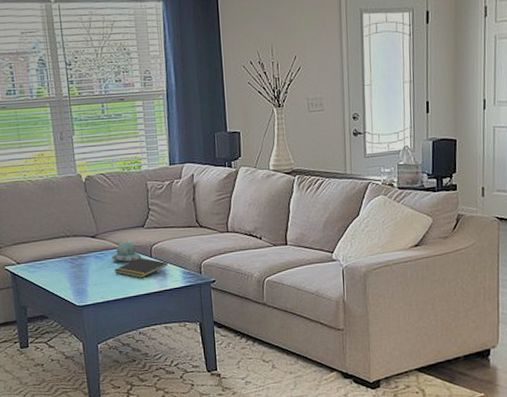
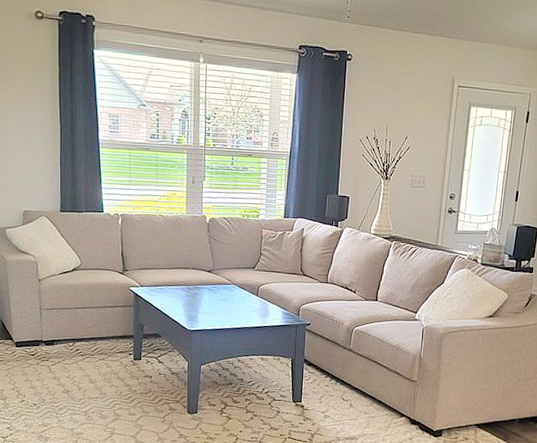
candle: present [111,241,142,262] -> none [223,279,249,298]
notepad: present [114,258,168,278] -> none [223,295,271,313]

